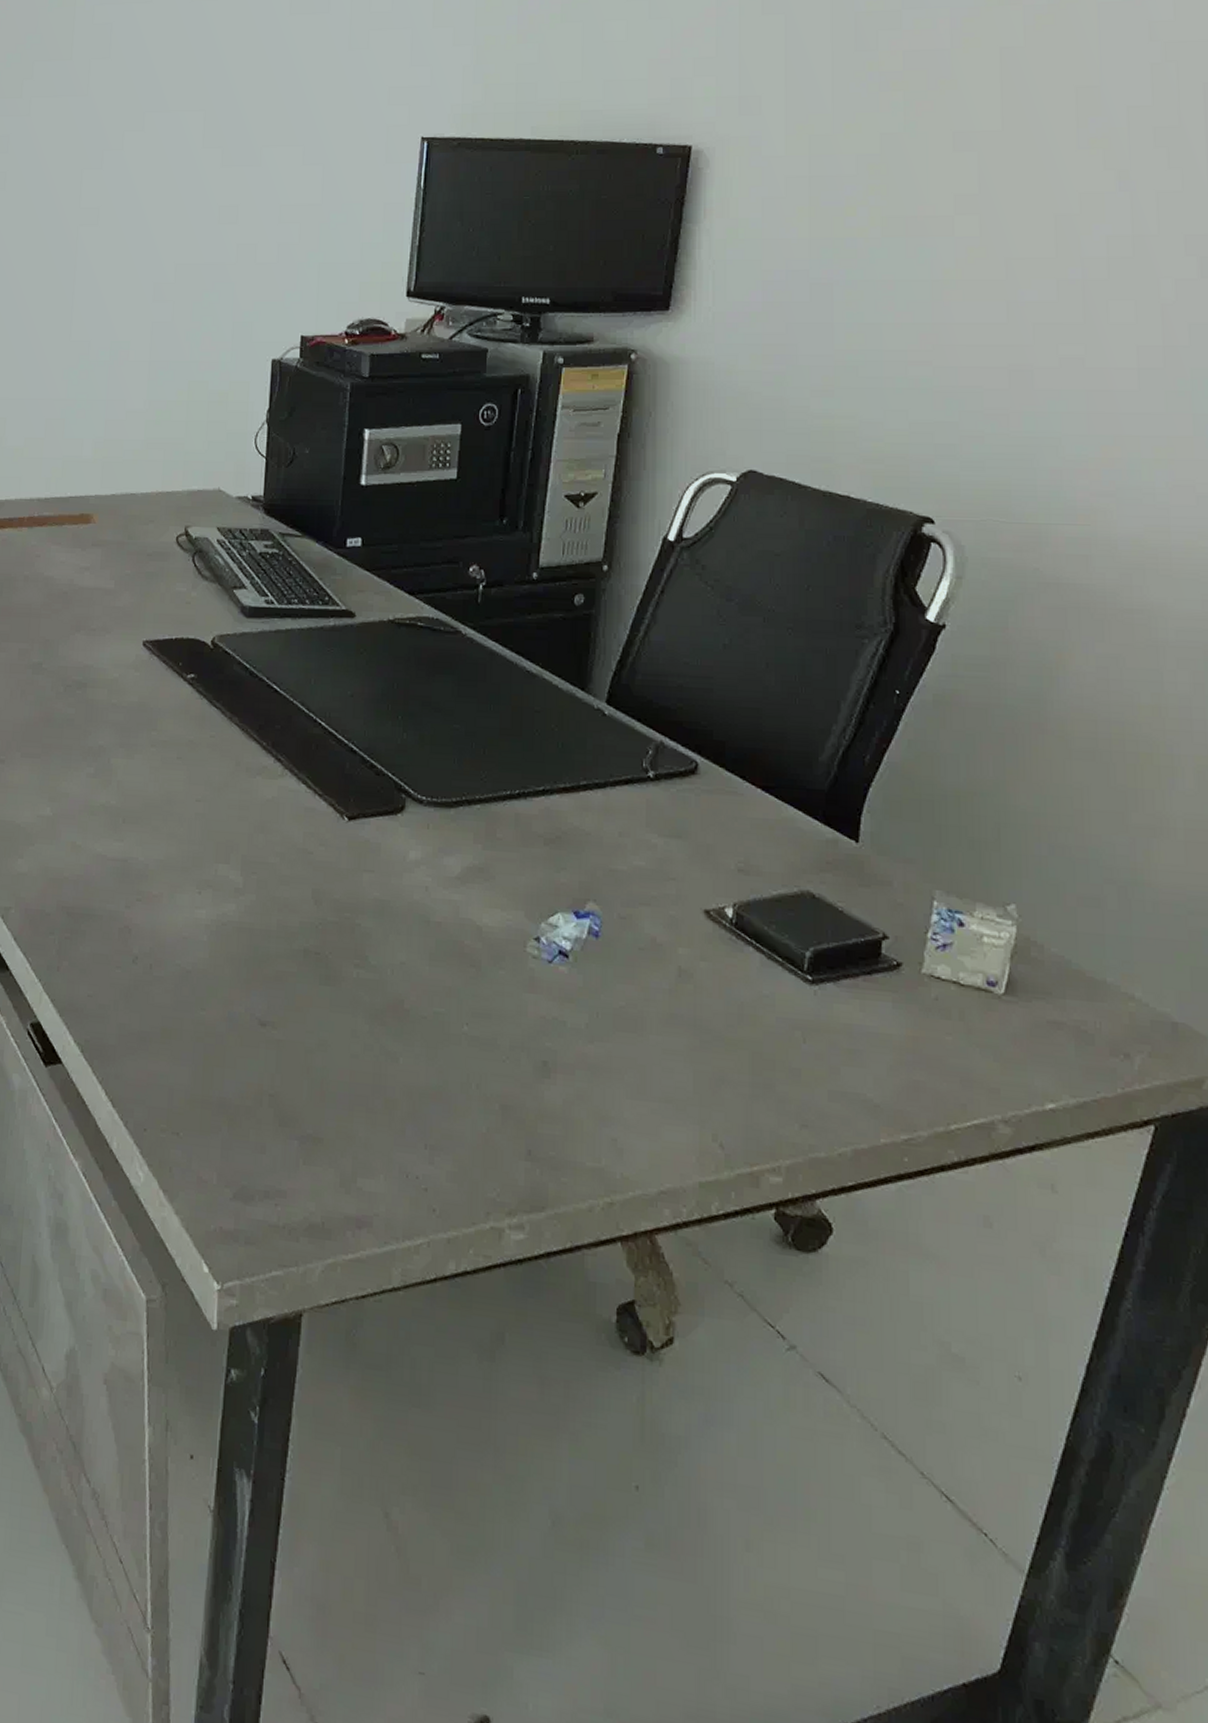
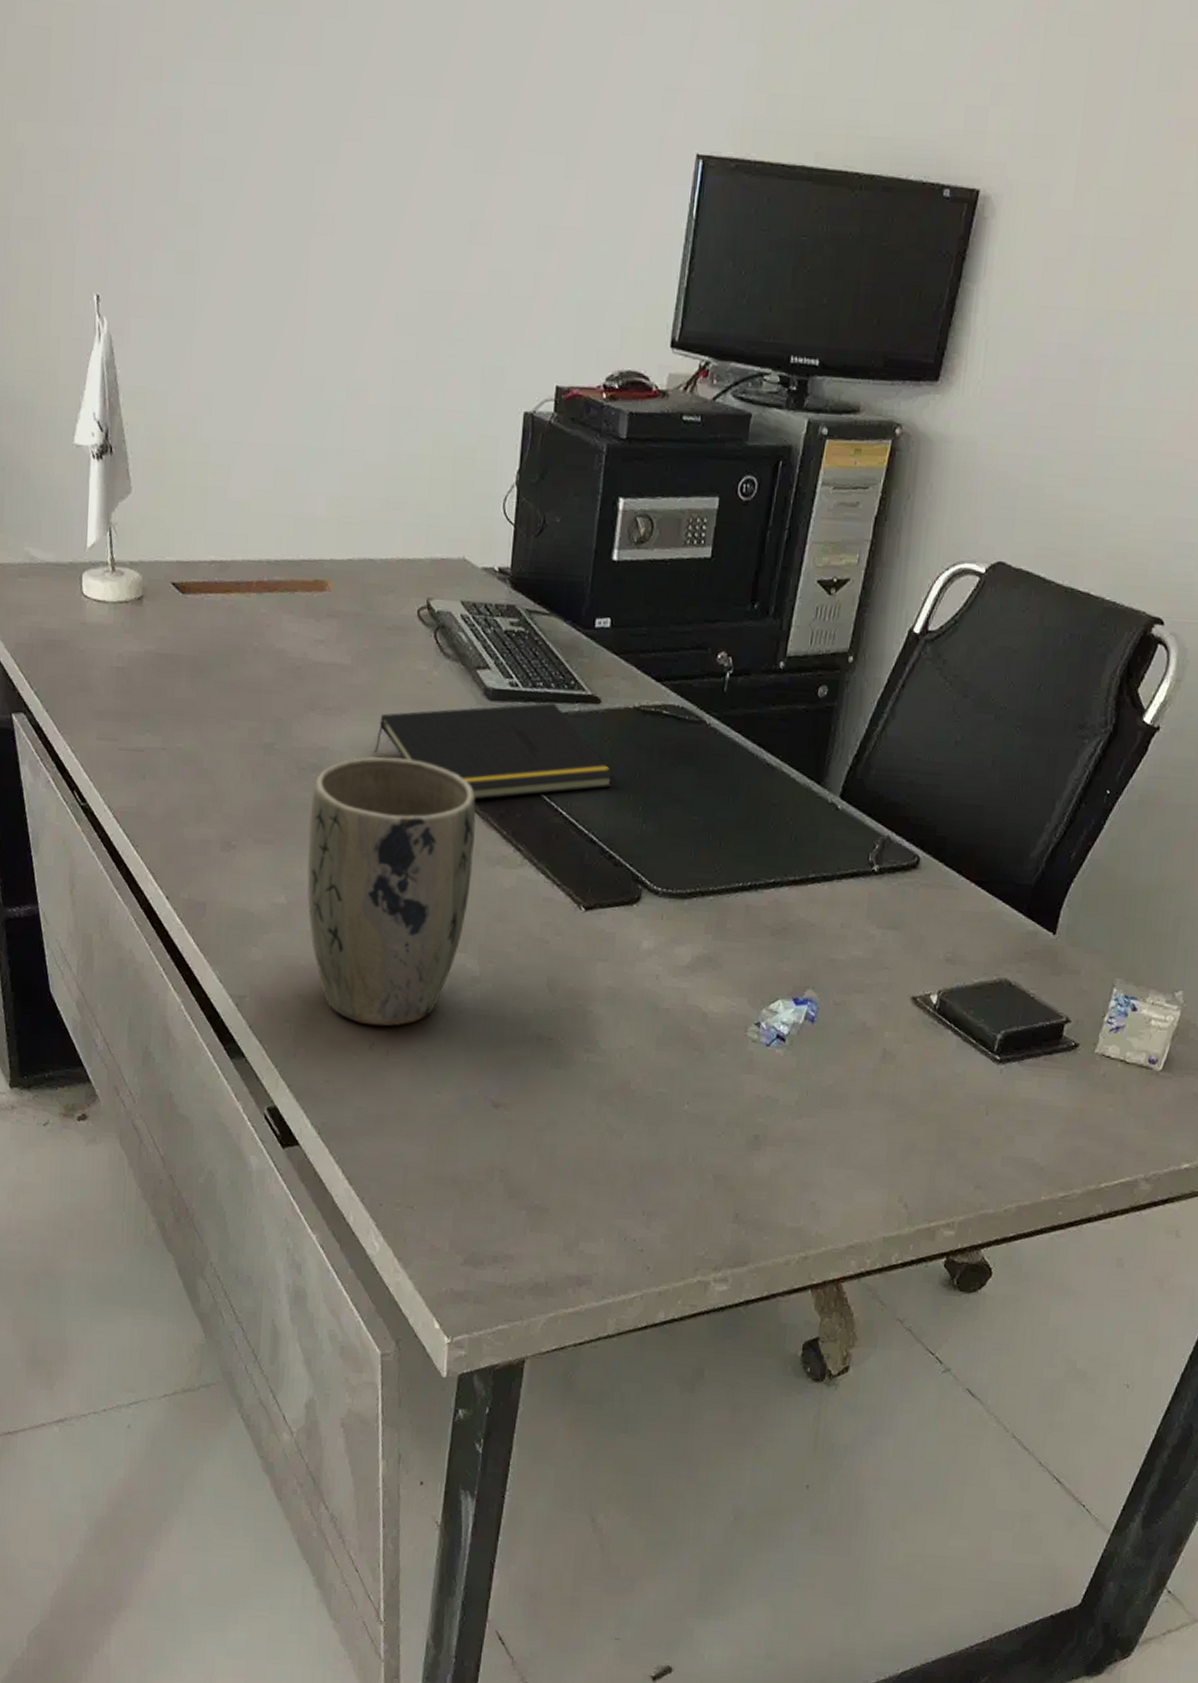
plant pot: none [72,673,236,939] -> present [307,756,476,1026]
notepad: none [136,618,372,712] -> present [374,703,614,800]

